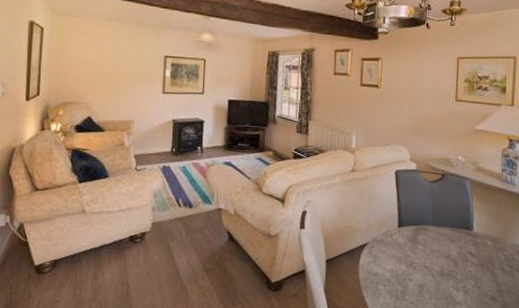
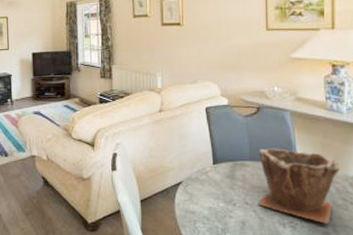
plant pot: none [436,214,509,289] -> present [258,148,340,224]

